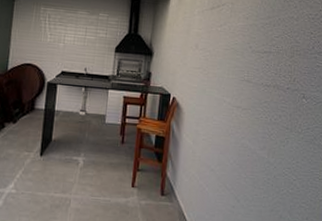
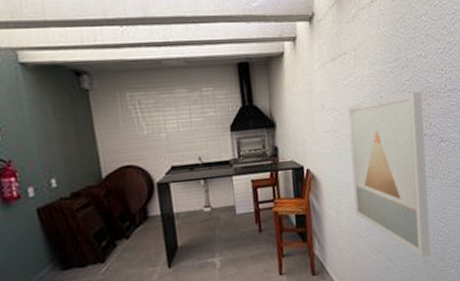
wall art: none [211,47,290,206] -> present [348,91,431,258]

